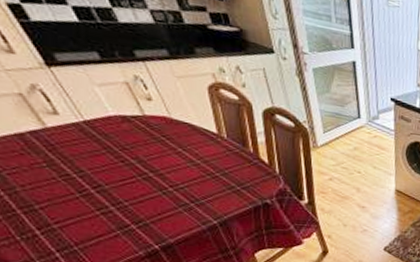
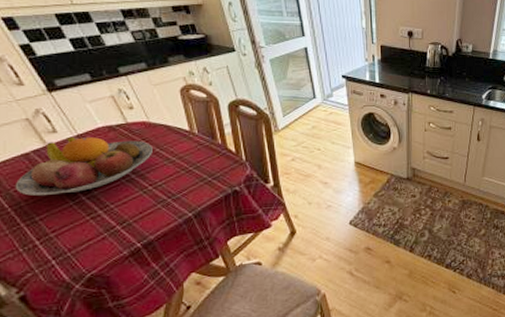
fruit bowl: none [8,121,174,184] -> present [15,136,153,196]

